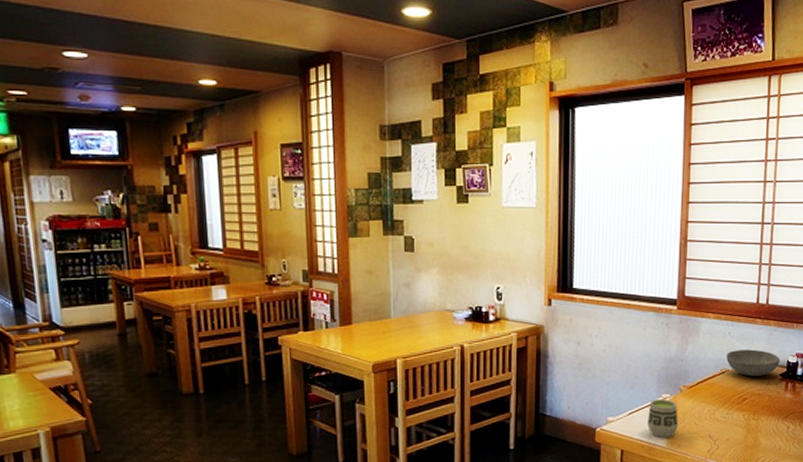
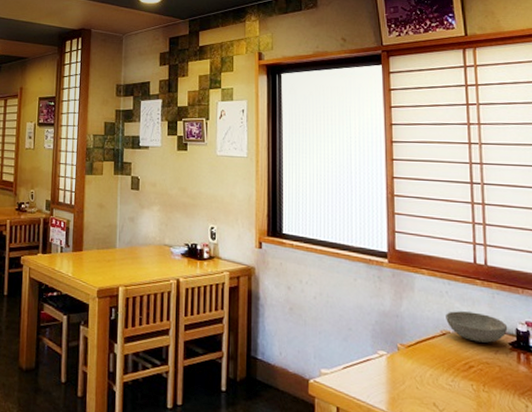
cup: present [647,399,678,438] -> none [364,355,398,401]

